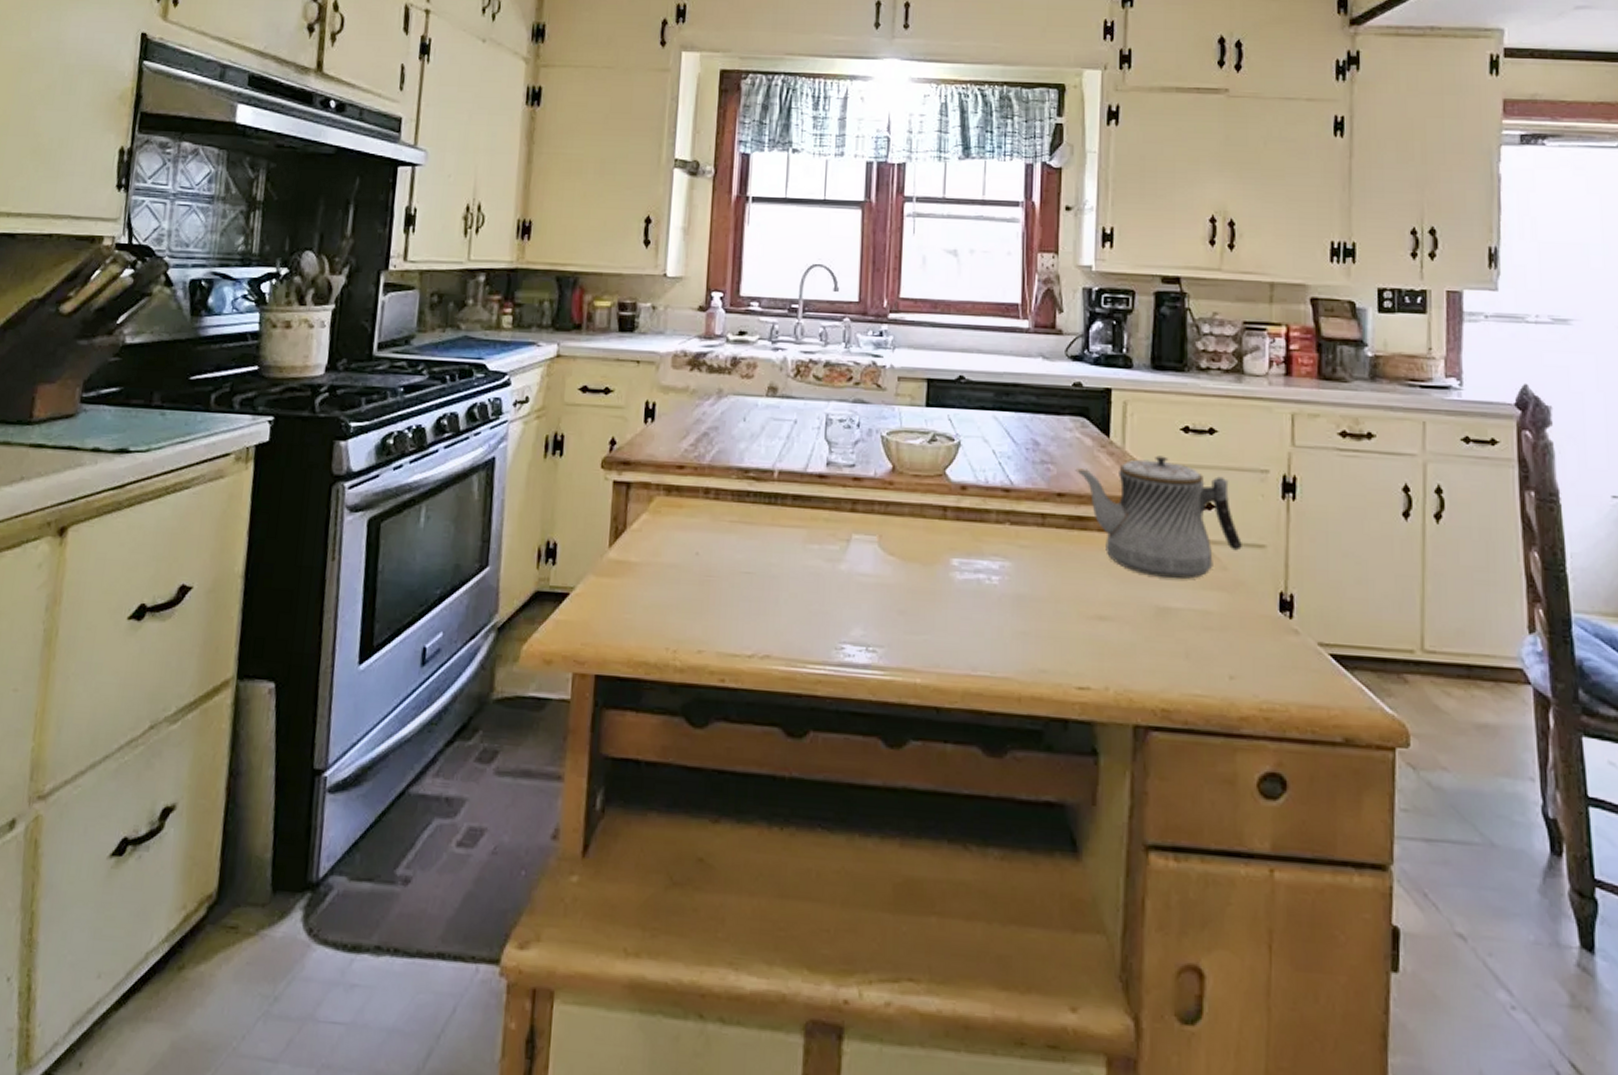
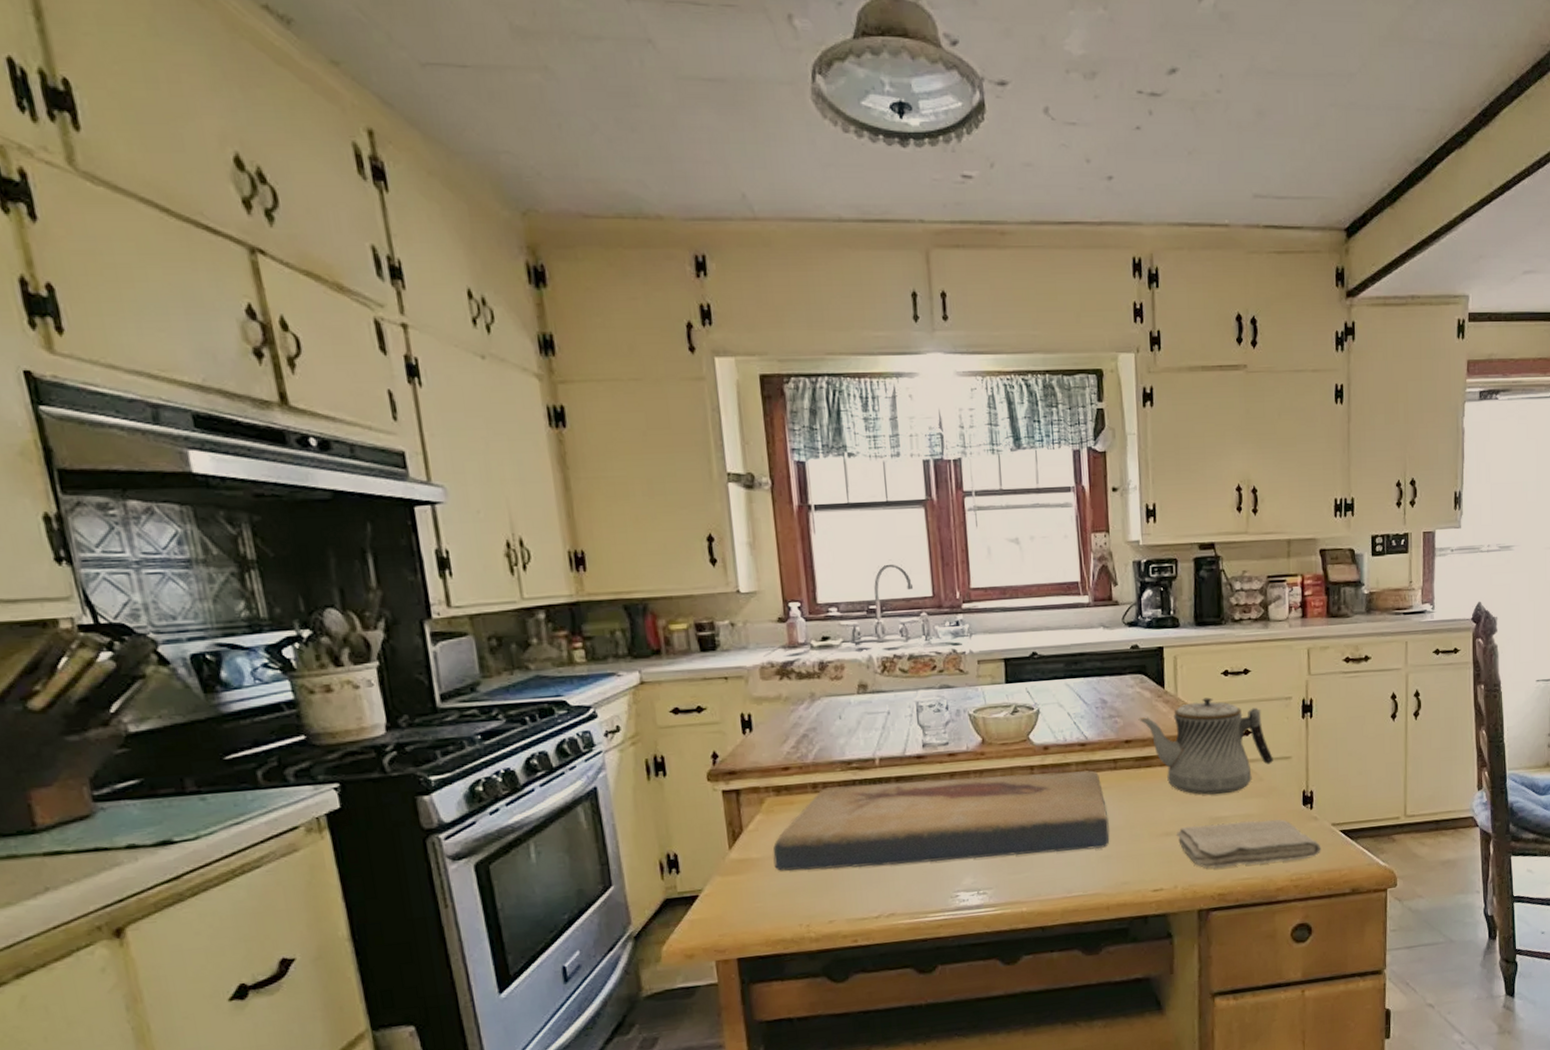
fish fossil: none [651,495,1030,622] -> present [773,770,1110,871]
washcloth: none [1113,612,1303,685] -> present [1177,819,1321,869]

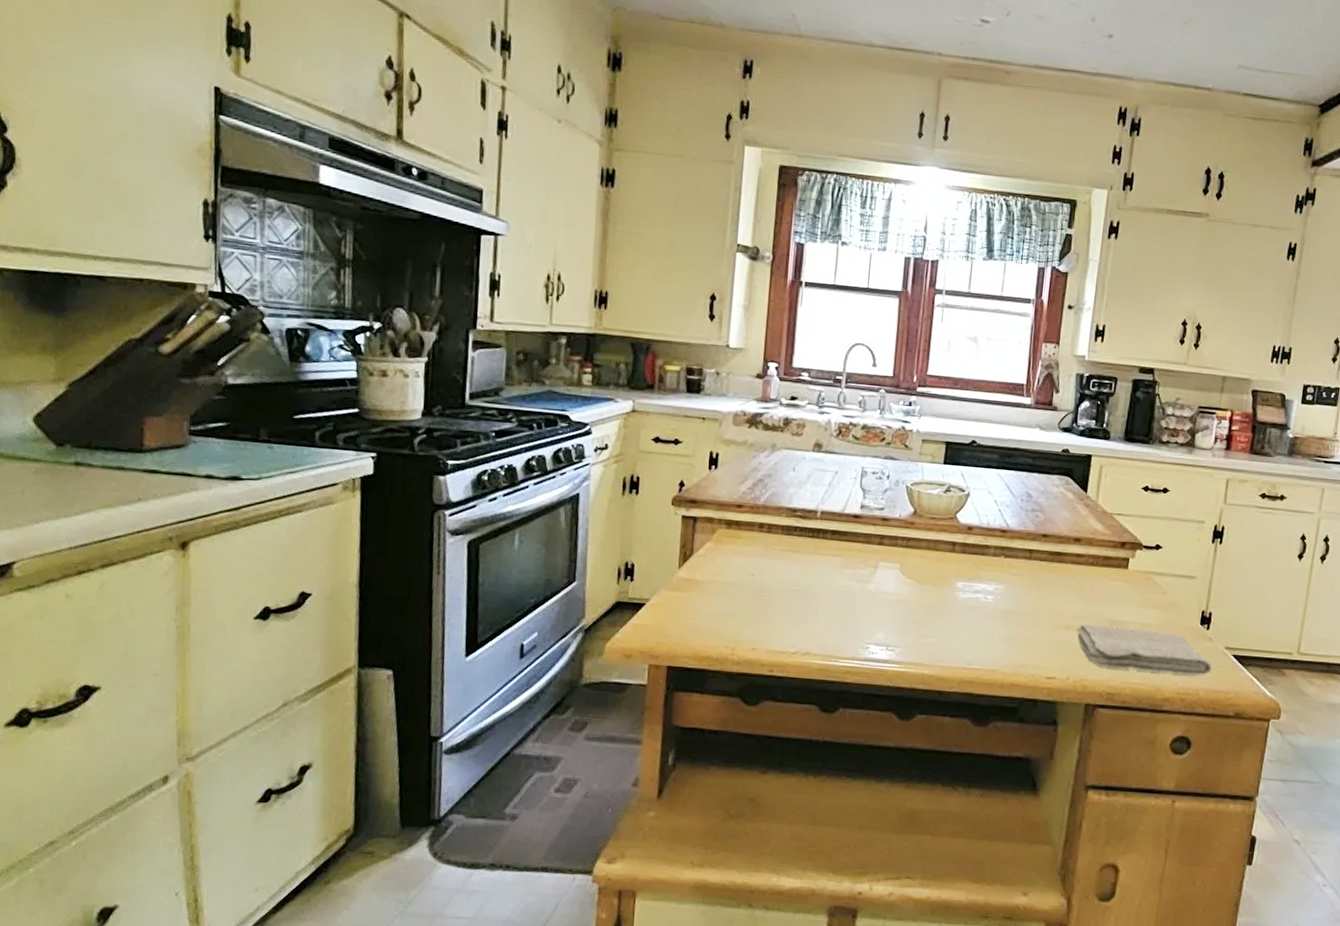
fish fossil: present [773,770,1110,871] -> none [714,529,1016,630]
teapot: present [1138,697,1273,795] -> none [1058,508,1179,600]

